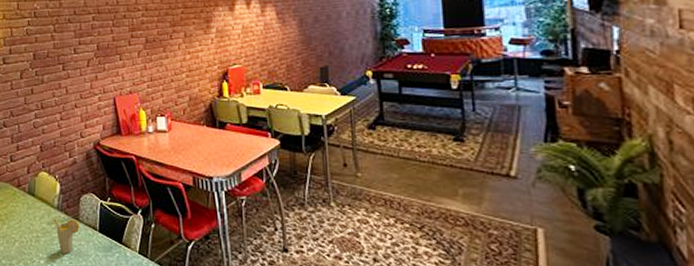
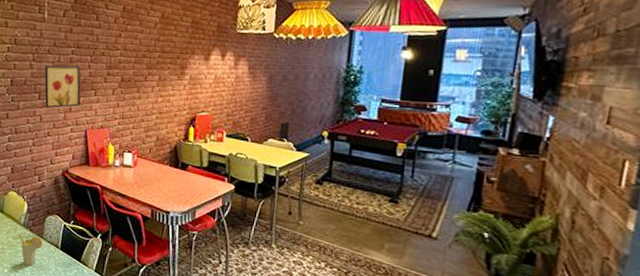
wall art: none [66,32,106,78] -> present [44,65,81,108]

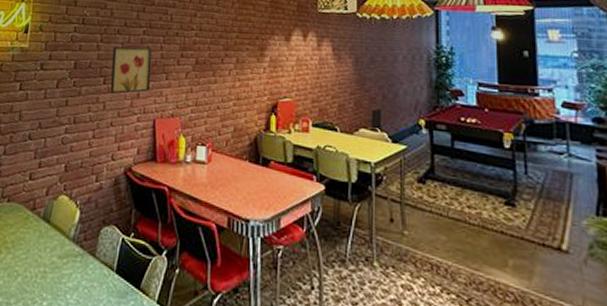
cup: present [19,234,43,266] -> none [66,251,95,296]

